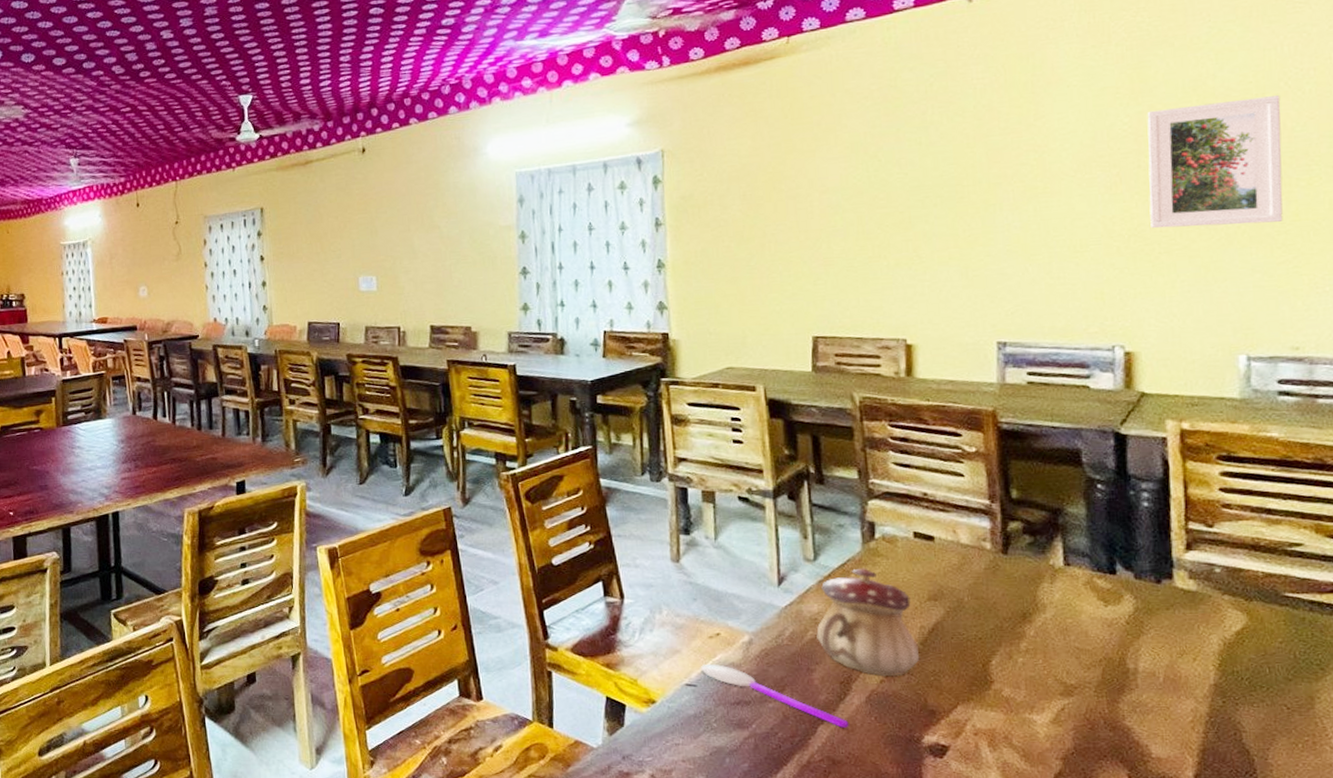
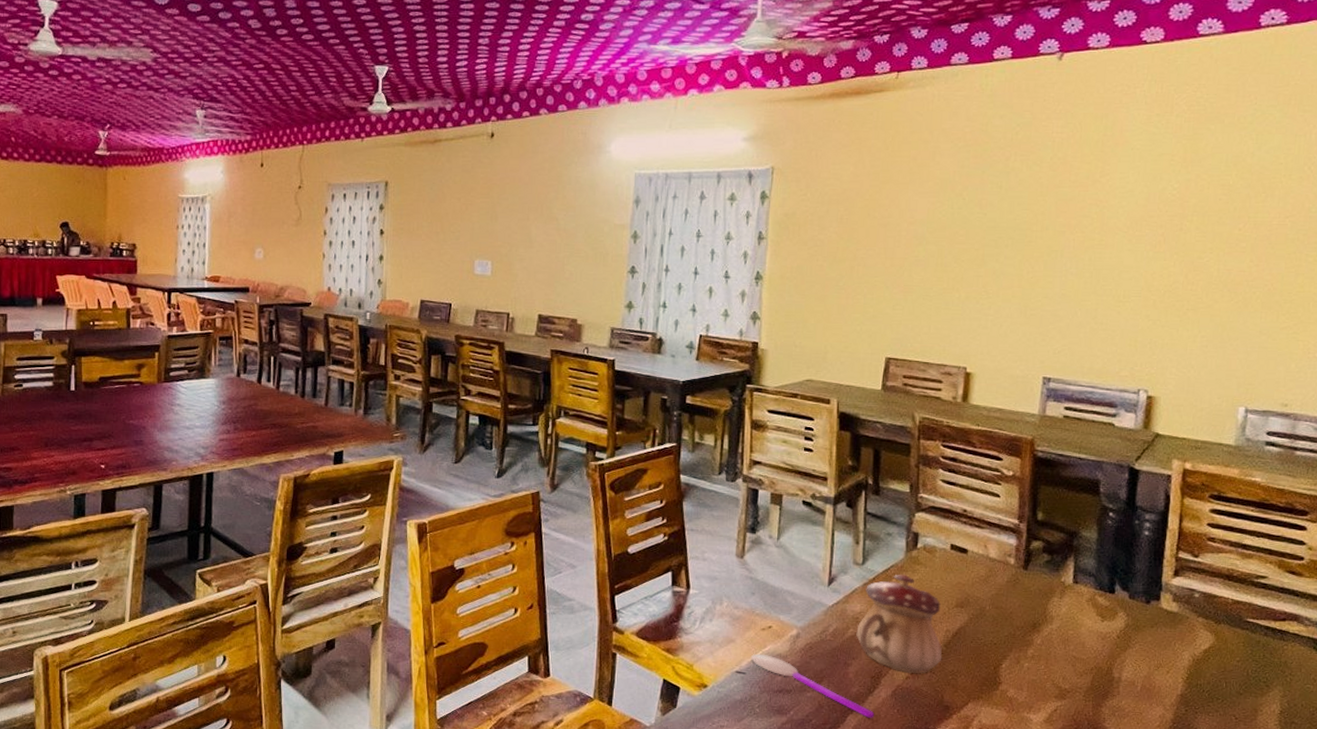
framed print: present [1147,95,1283,229] -> none [1183,178,1303,291]

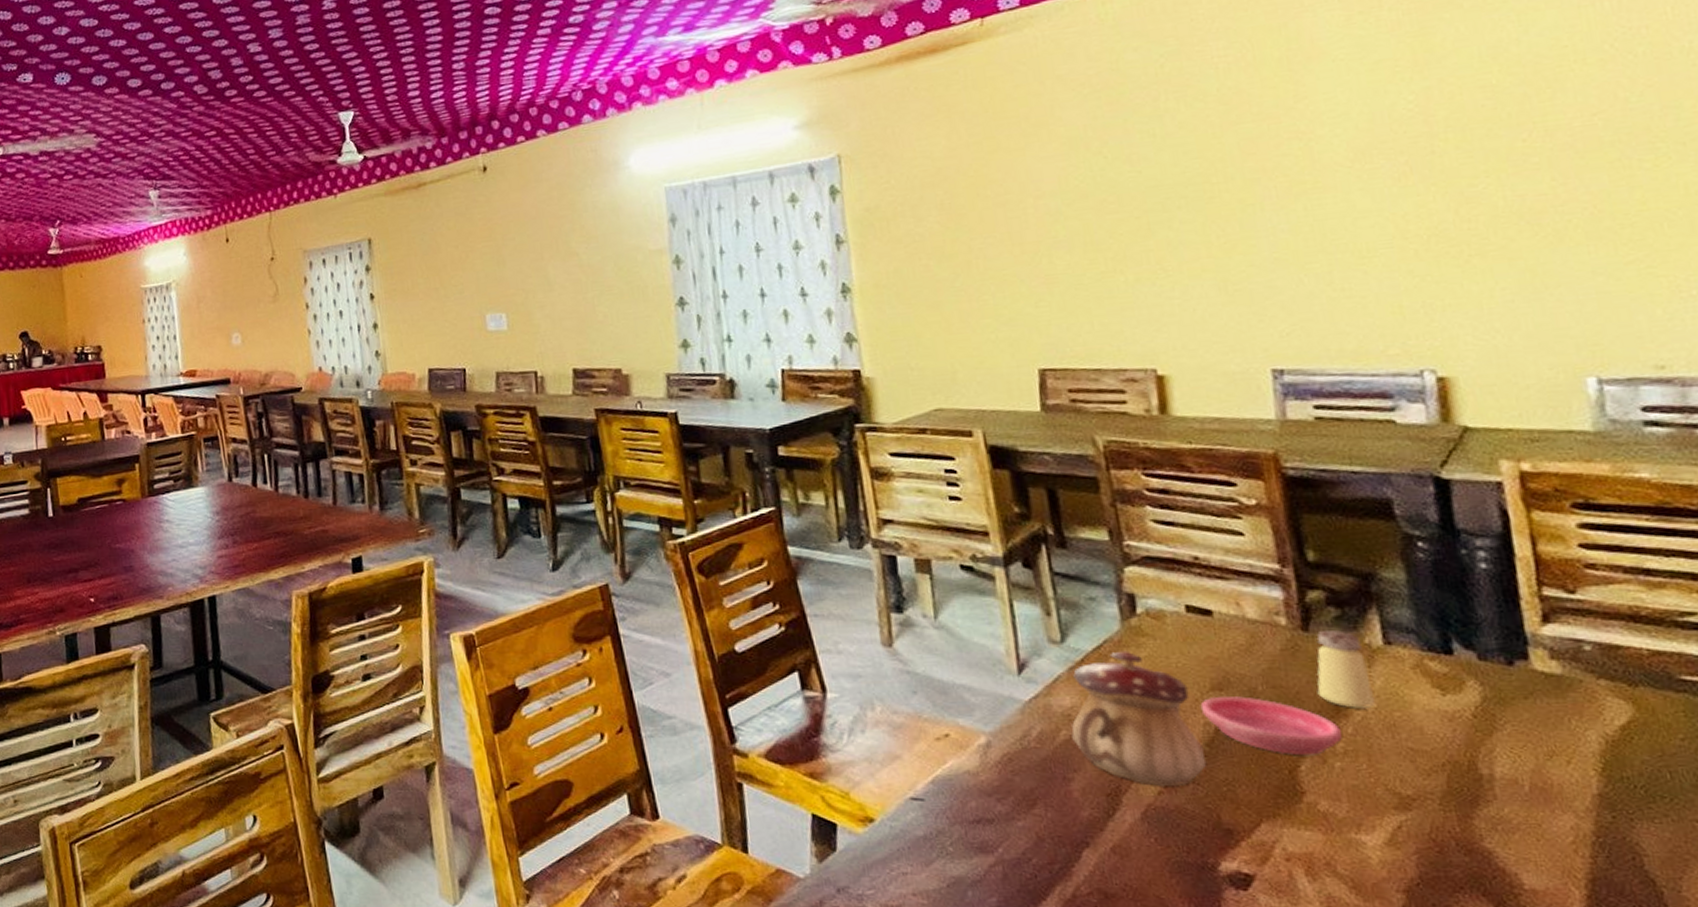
spoon: present [750,654,875,718] -> none [927,773,1122,852]
saucer: none [946,612,1033,658] -> present [1200,696,1342,756]
saltshaker: none [1024,570,1060,627] -> present [1316,630,1376,708]

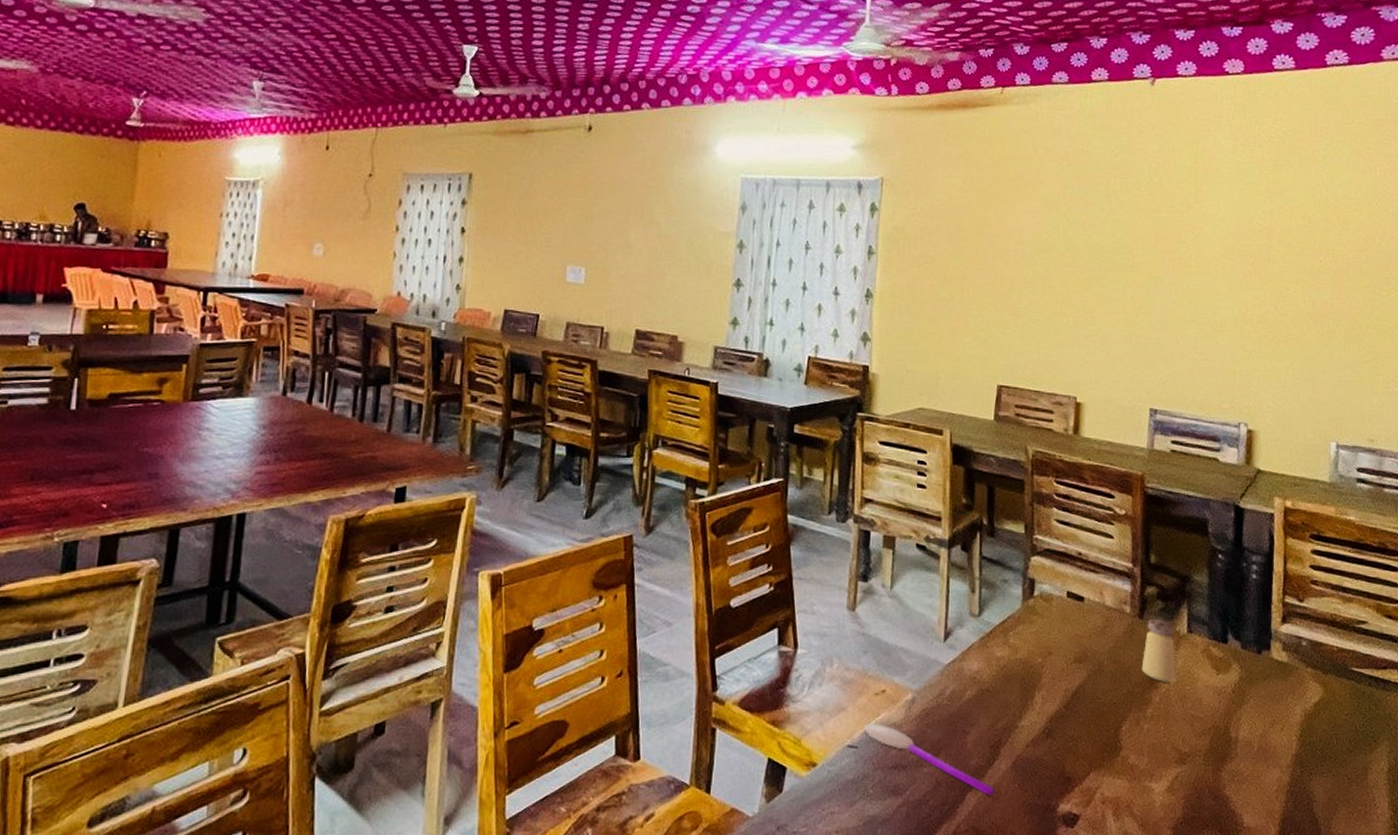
spoon: none [927,773,1122,852] -> present [863,724,995,795]
teapot: present [1071,650,1207,787] -> none [974,626,1062,741]
saucer: present [1200,696,1342,756] -> none [1065,668,1151,719]

